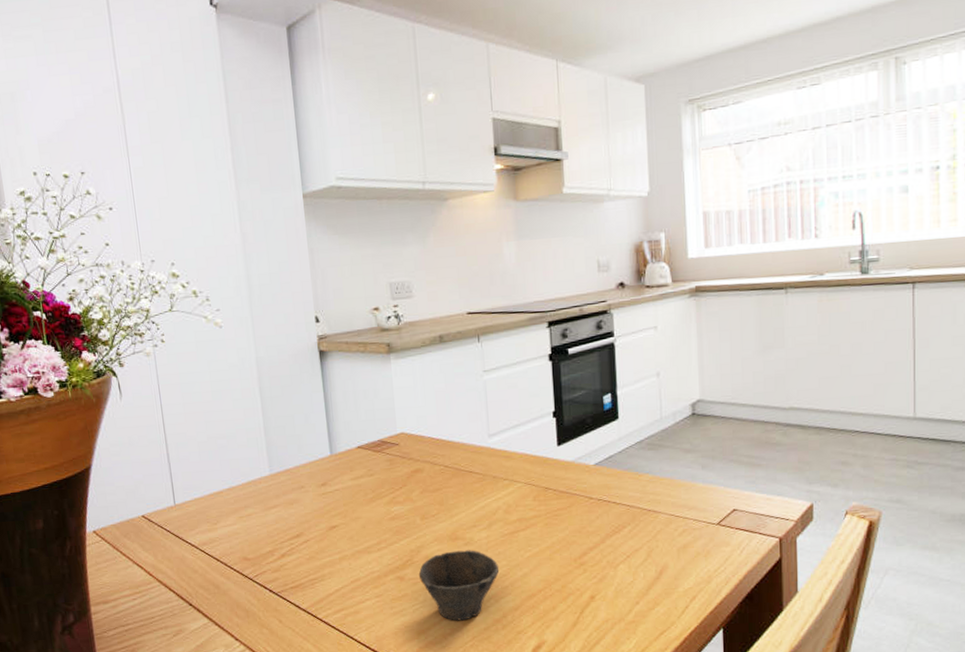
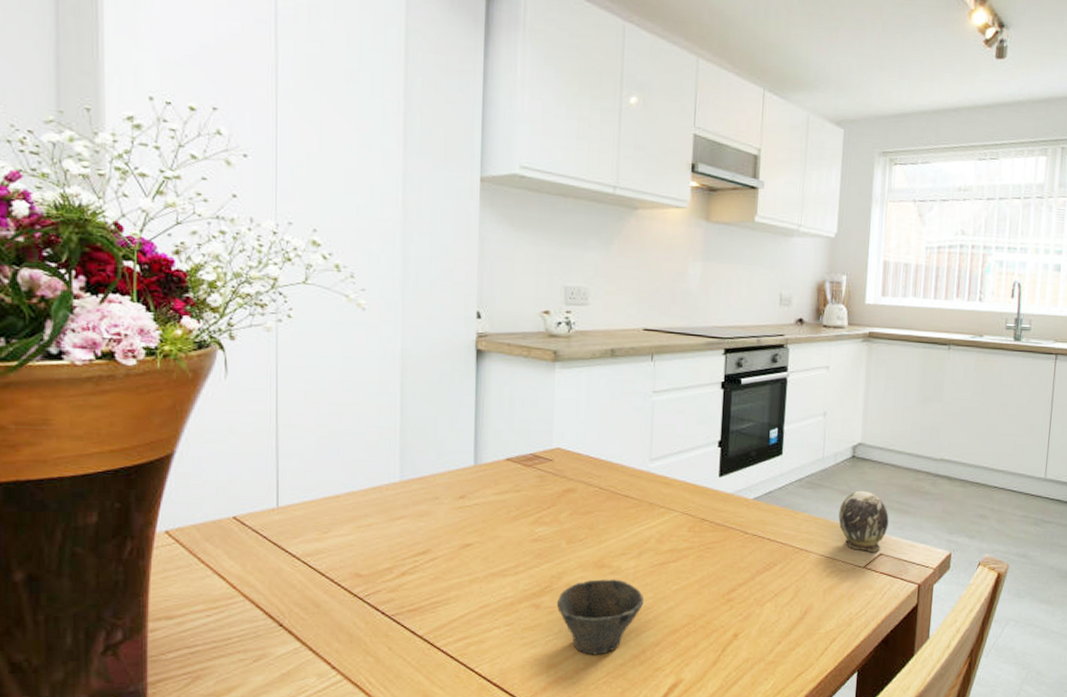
decorative egg: none [684,447,739,509] -> present [838,490,889,553]

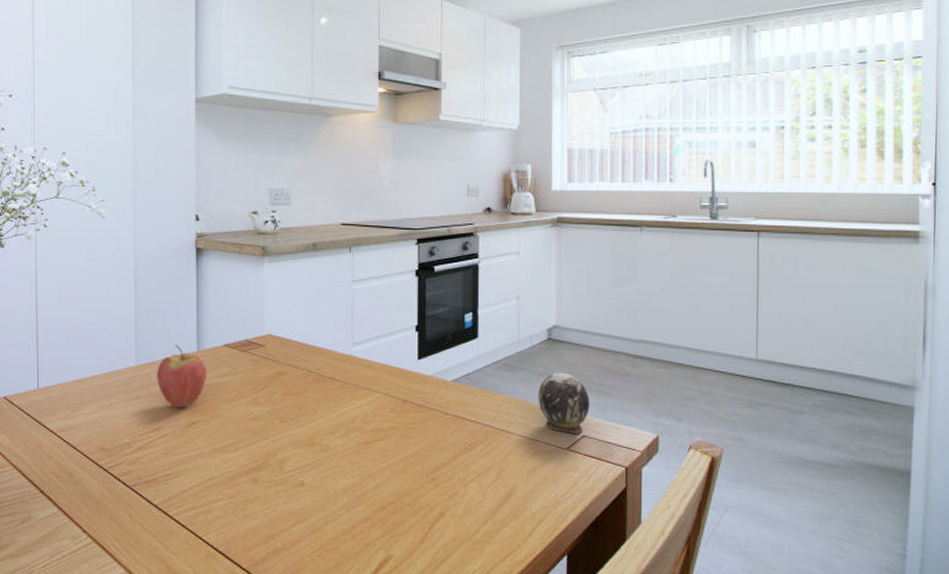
fruit: none [425,457,486,528] -> present [157,344,207,408]
cup: present [556,579,645,655] -> none [272,456,353,528]

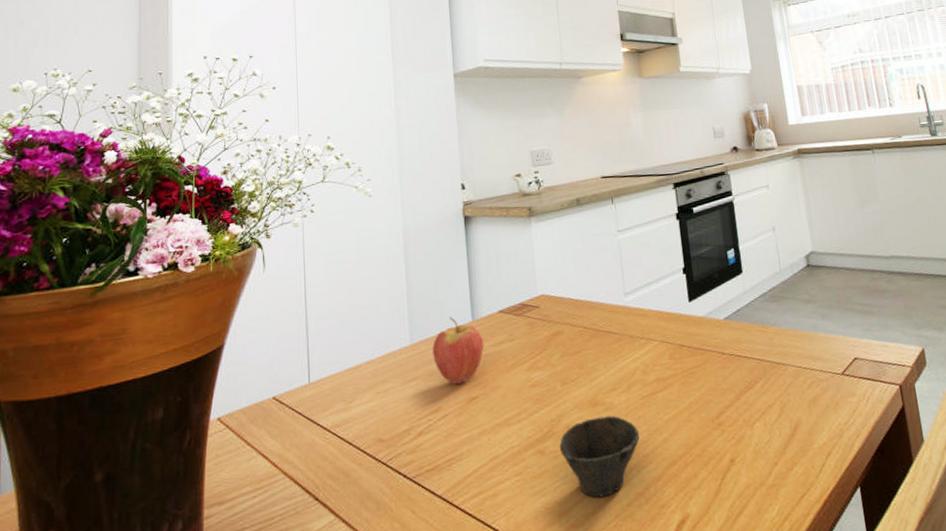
cup: none [272,456,353,528] -> present [559,415,640,498]
decorative egg: present [538,372,590,435] -> none [806,296,857,358]

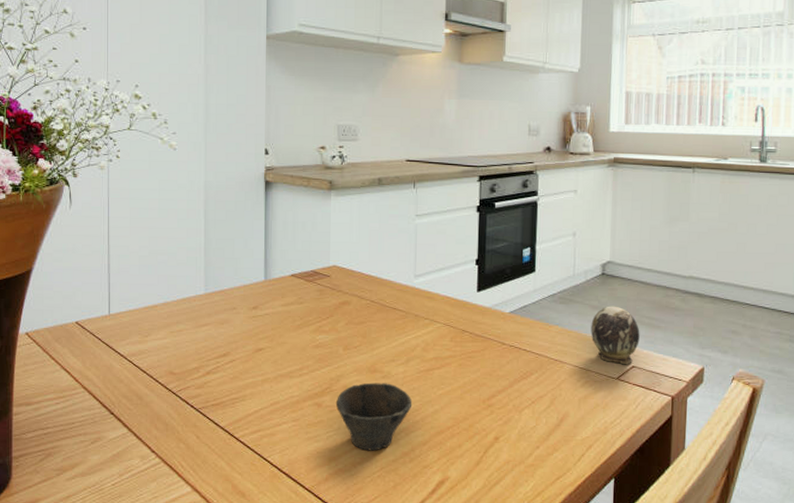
fruit: present [432,316,484,384] -> none [225,273,274,335]
decorative egg: none [806,296,857,358] -> present [591,306,640,365]

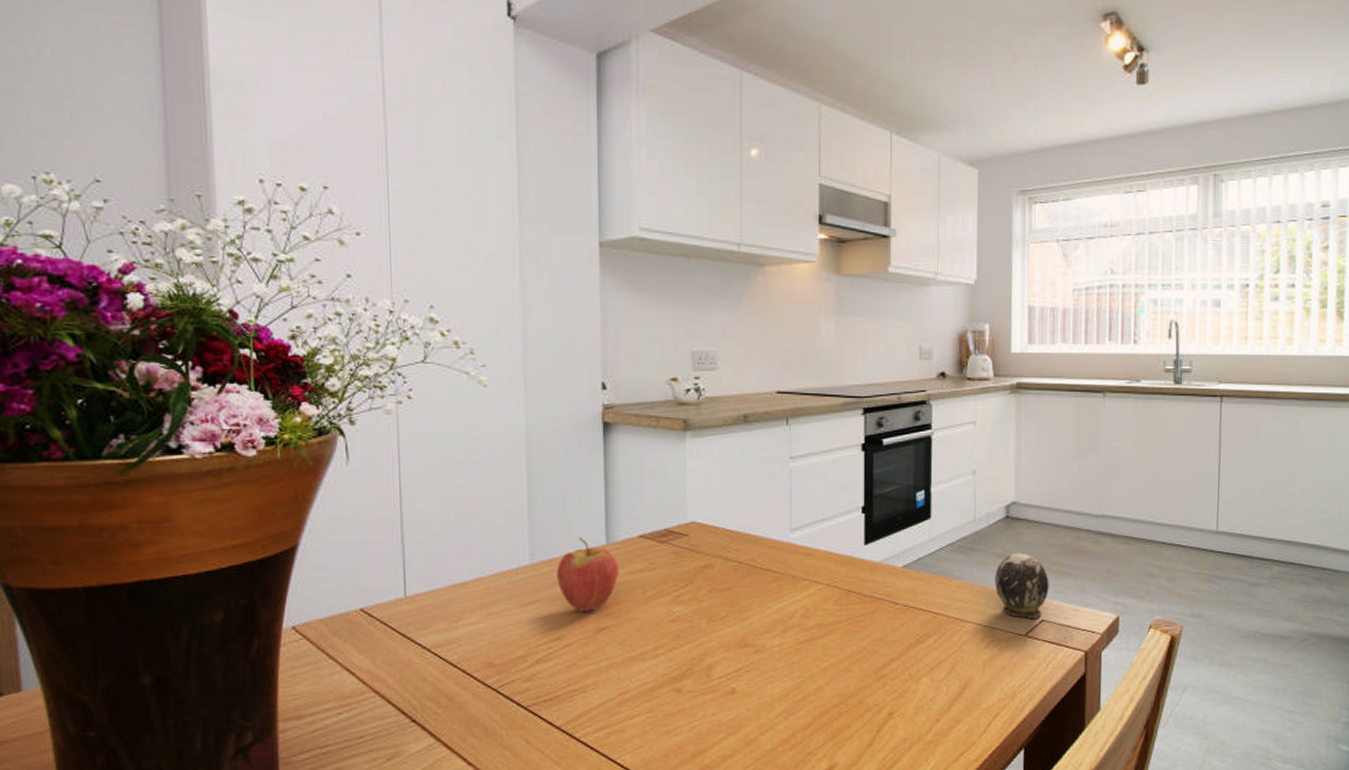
fruit: none [225,273,274,335] -> present [557,537,619,612]
cup: present [335,382,413,451] -> none [699,658,792,741]

